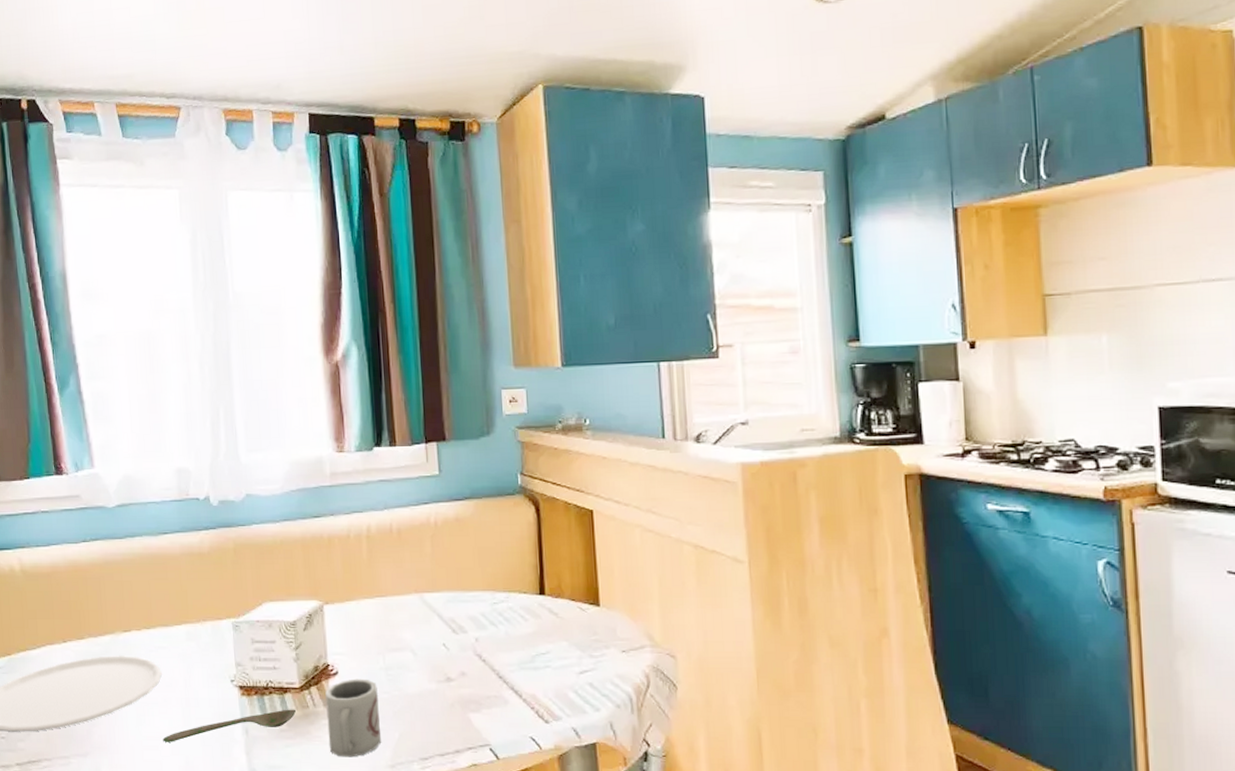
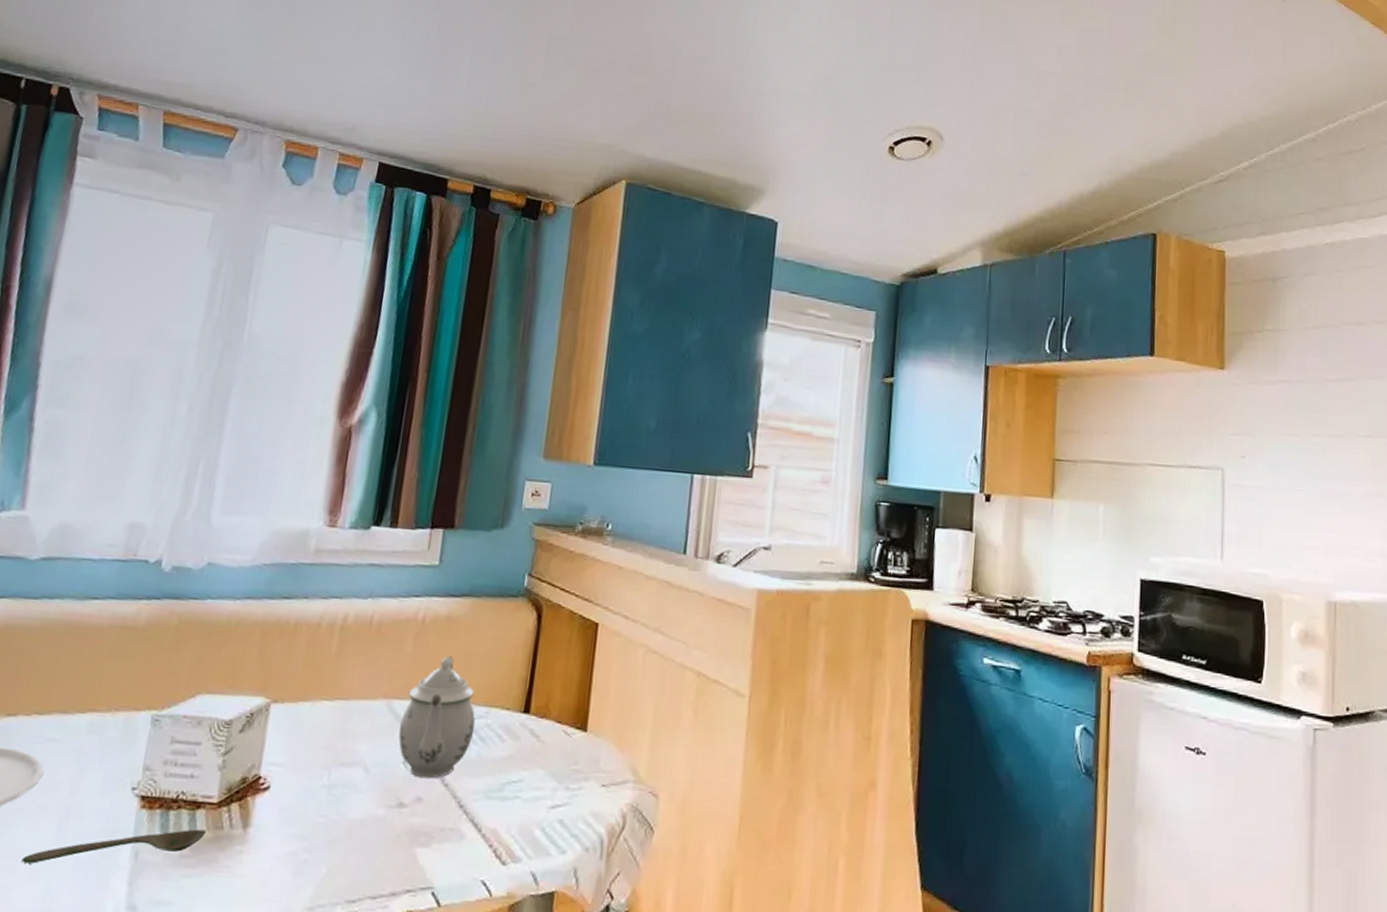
cup: present [325,678,382,758] -> none [237,796,314,896]
teapot: none [433,552,499,657] -> present [398,656,476,779]

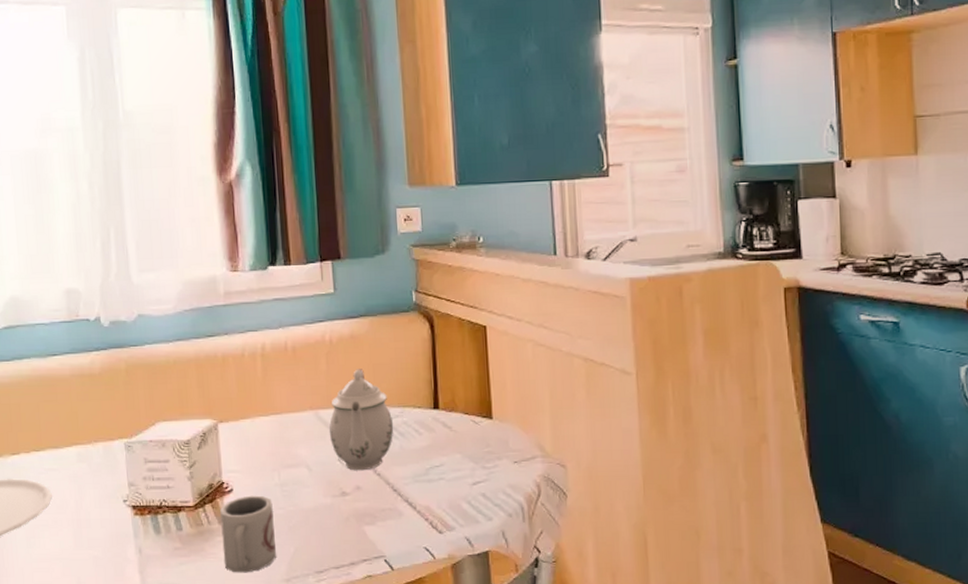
spoon: present [21,829,207,864] -> none [54,527,191,564]
cup: none [237,796,314,896] -> present [220,495,277,573]

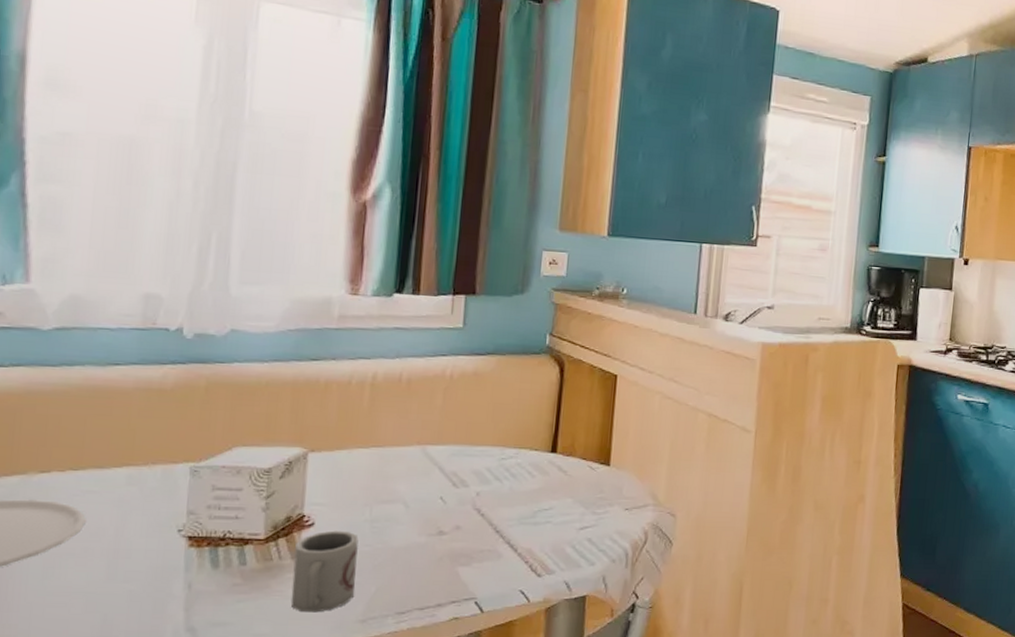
teapot: present [329,369,394,471] -> none [434,407,507,510]

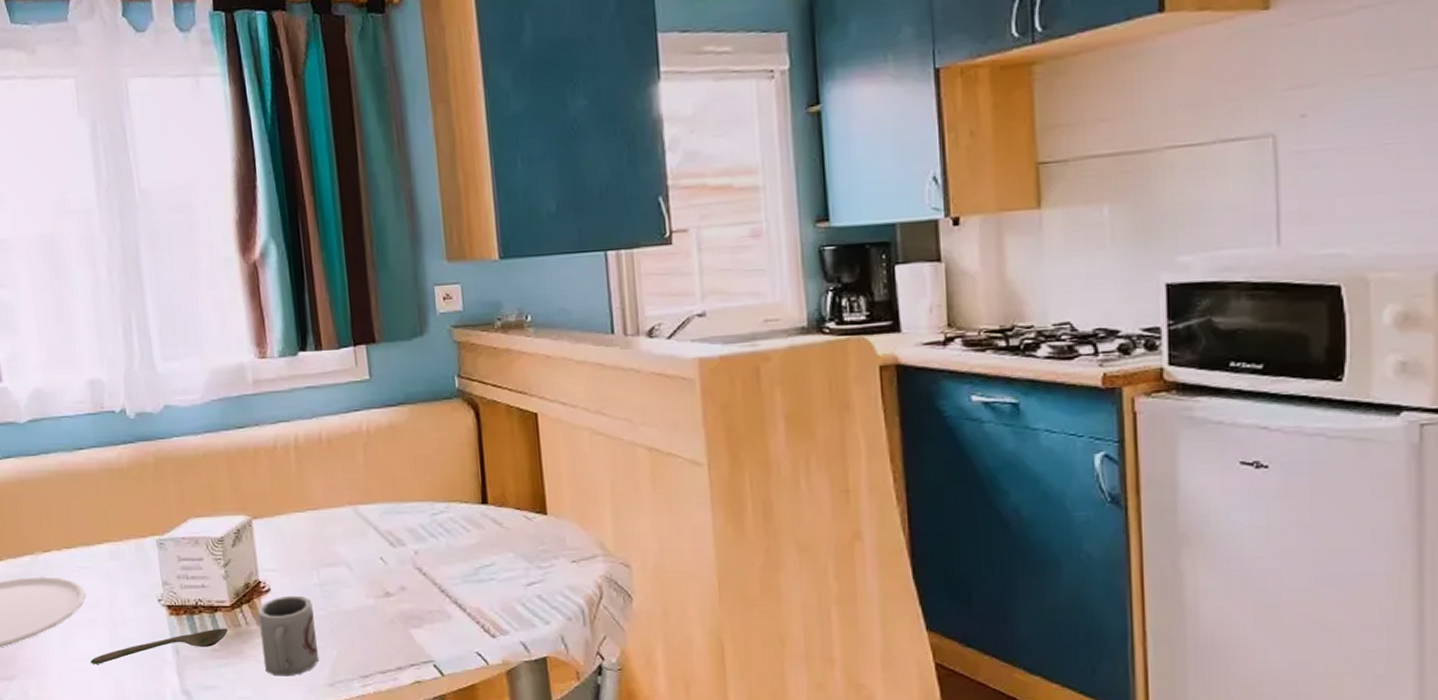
spoon: none [75,562,257,598] -> present [90,628,229,664]

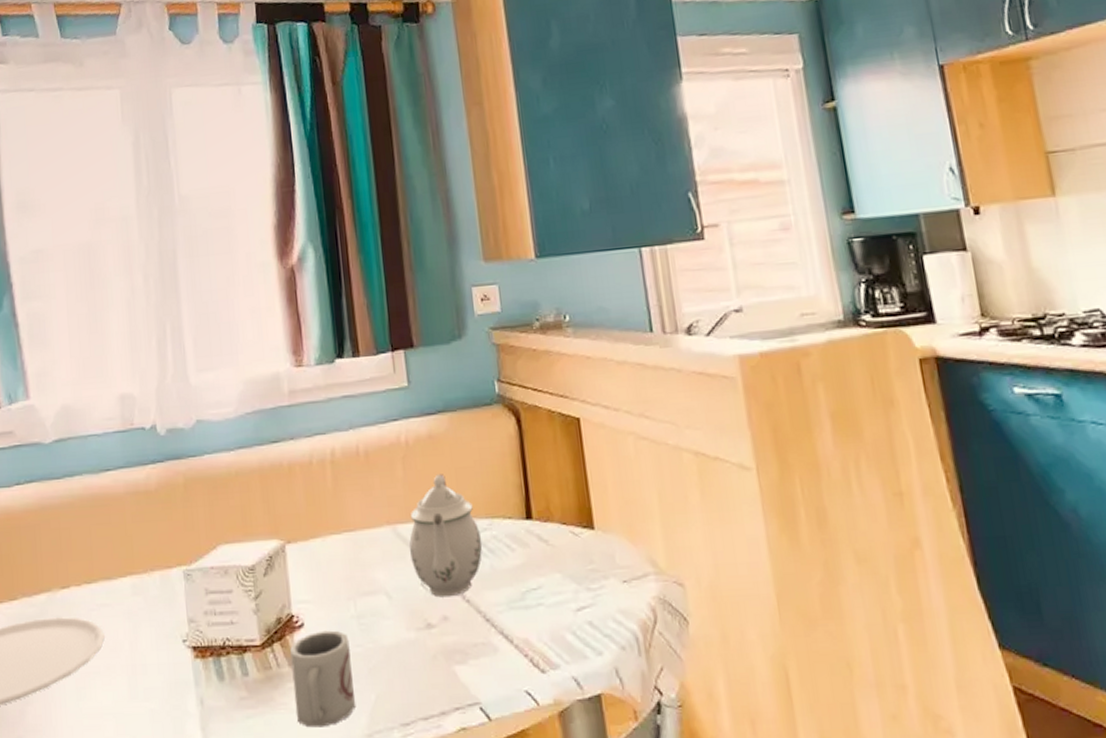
spoon: present [90,628,229,664] -> none [106,671,258,720]
teapot: none [369,461,440,570] -> present [409,474,483,598]

